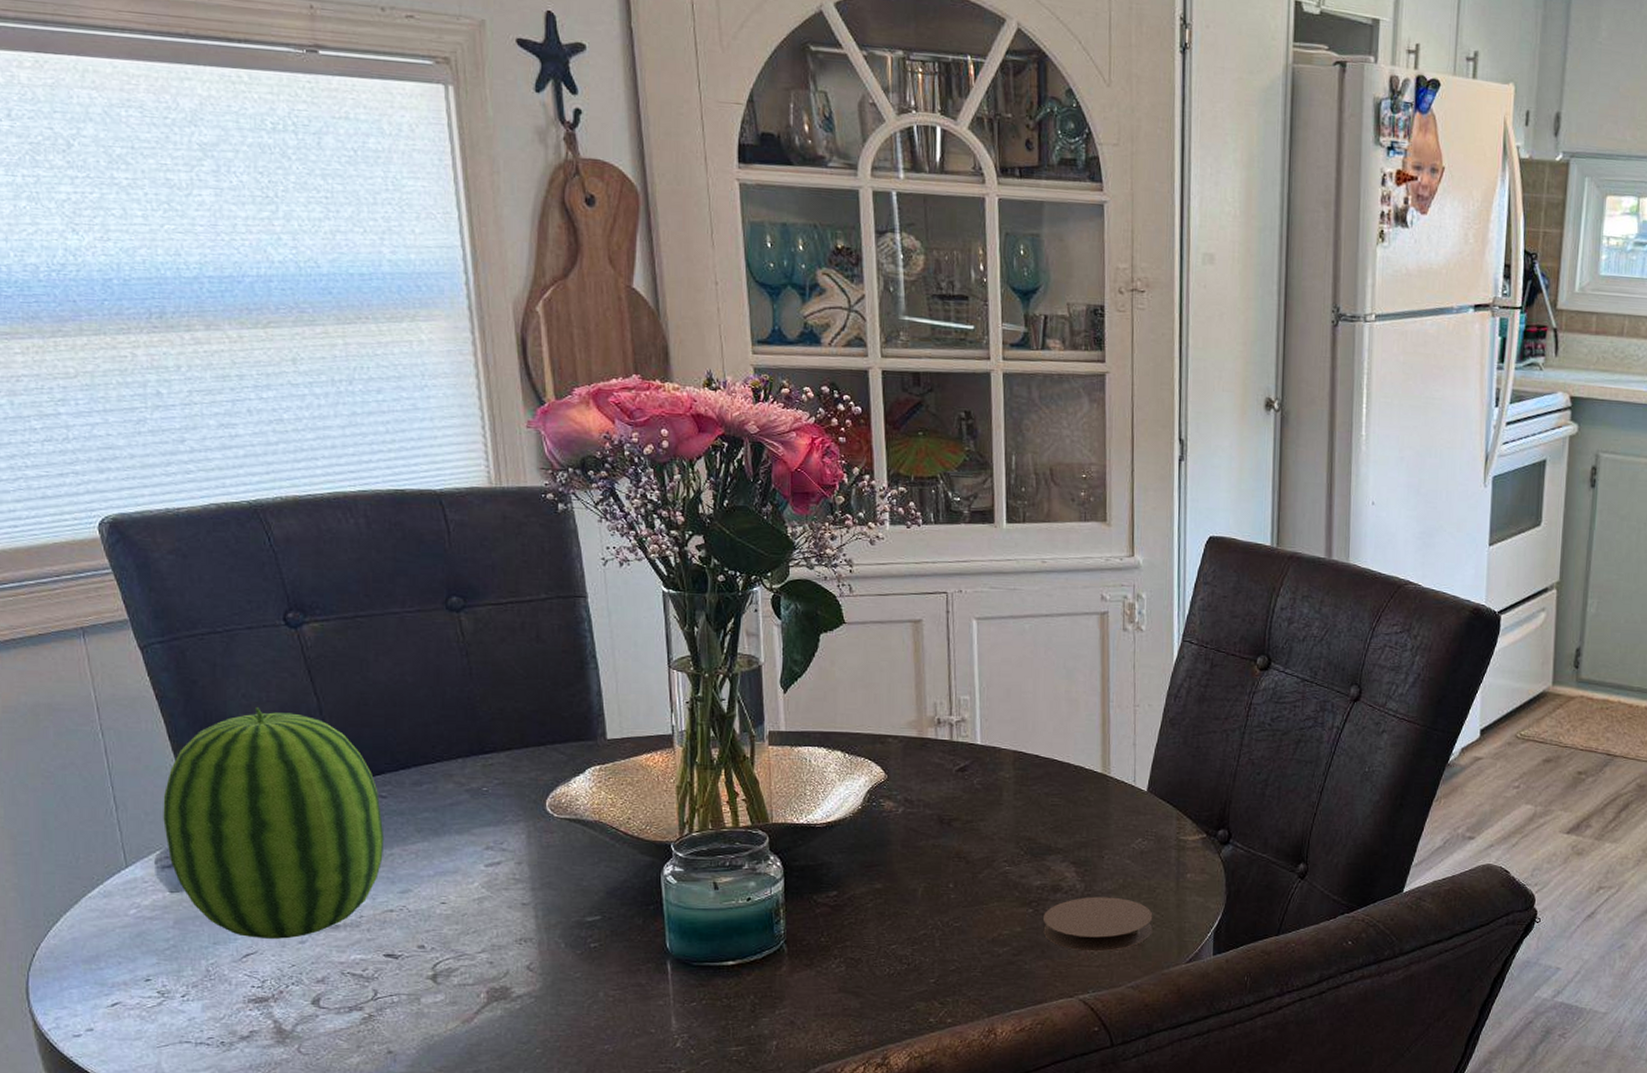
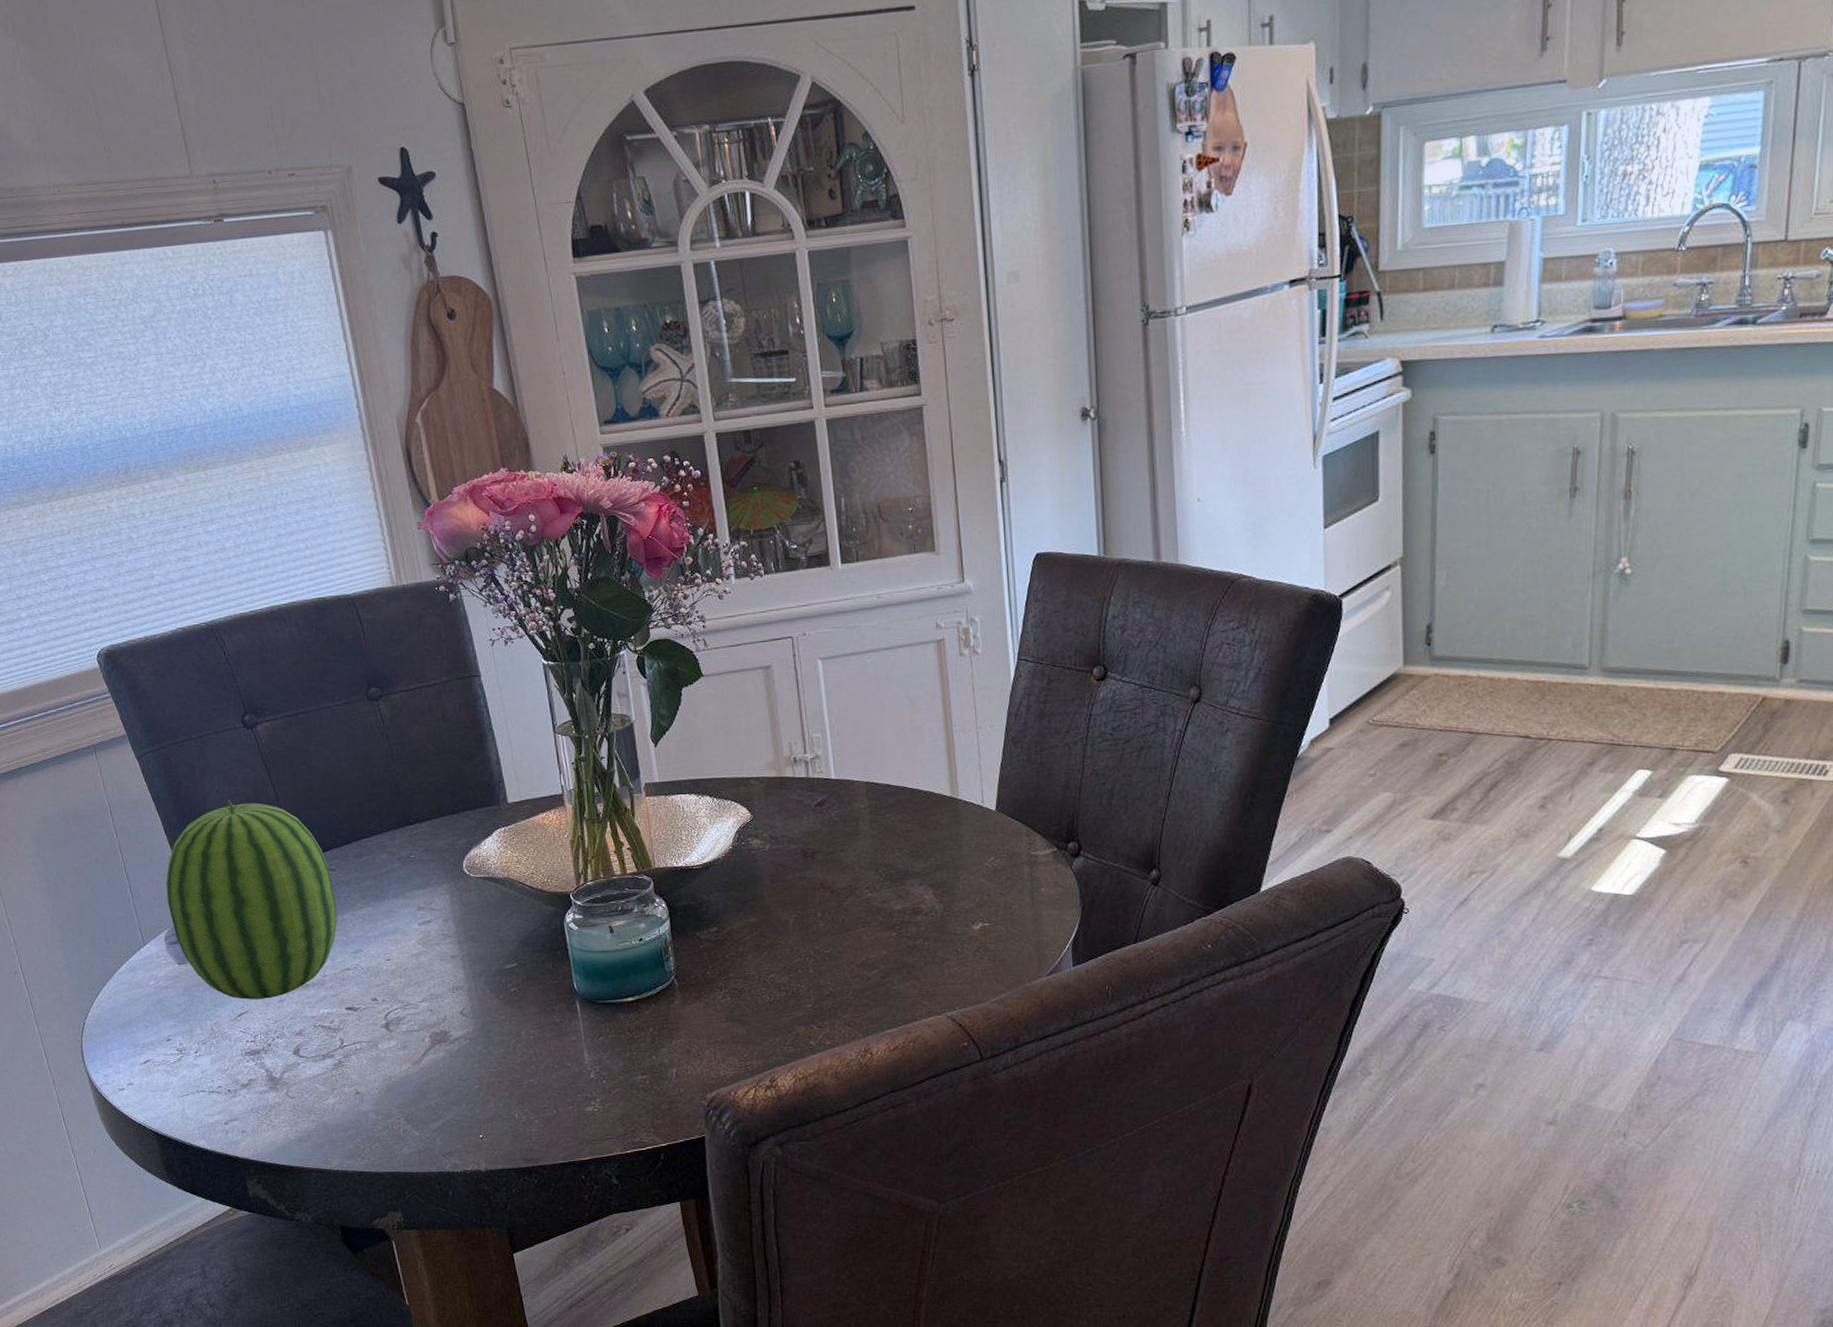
coaster: present [1043,896,1153,952] -> none [907,915,1012,970]

